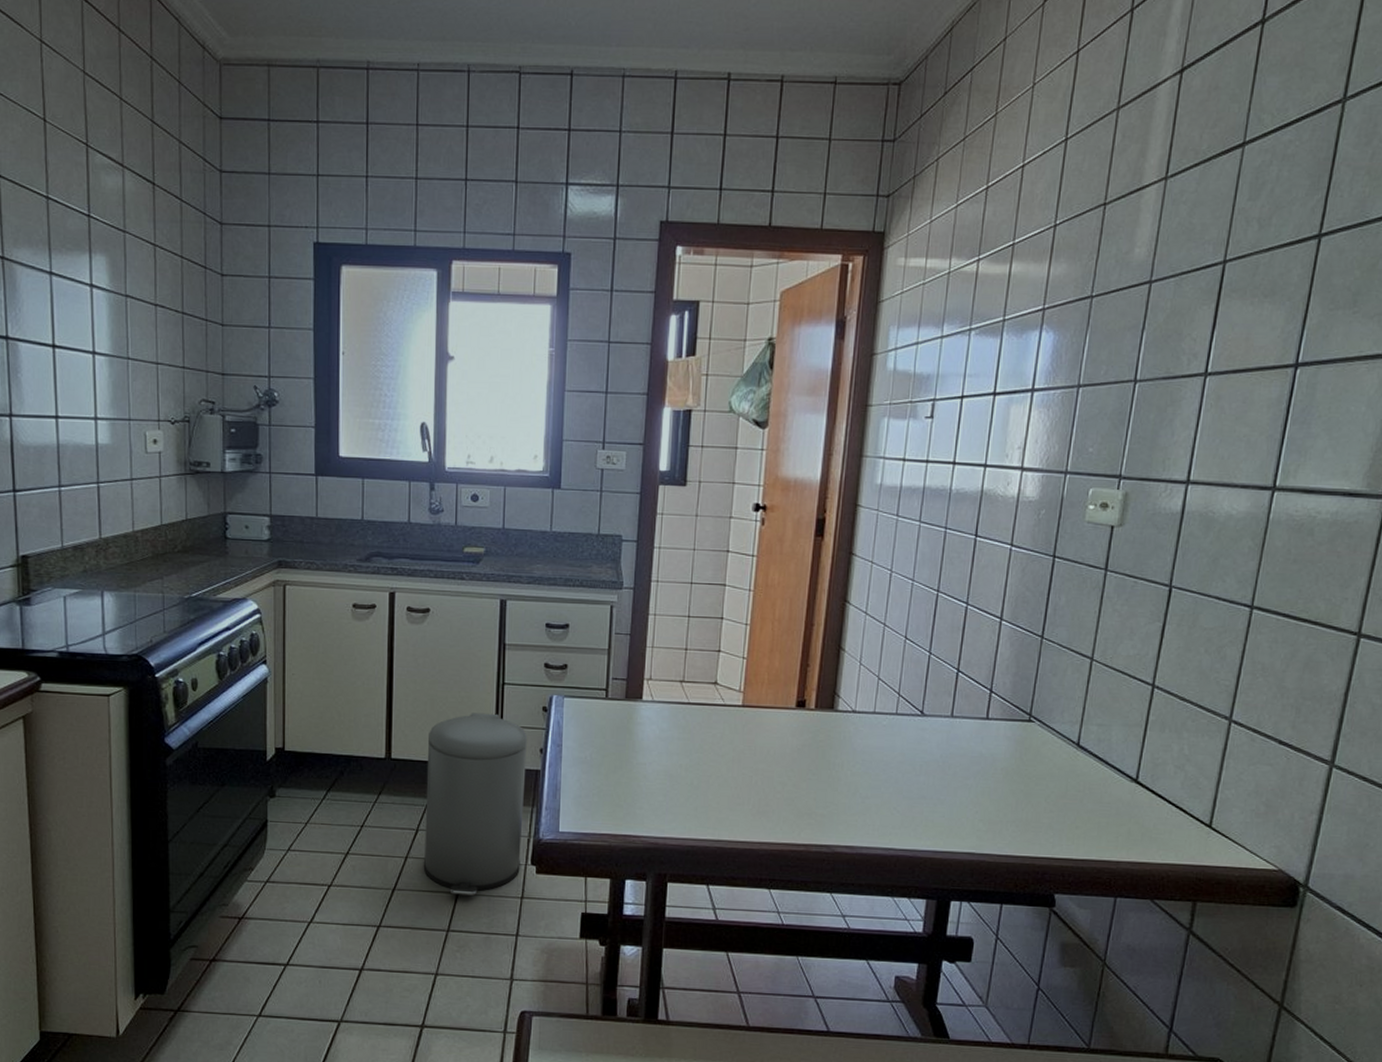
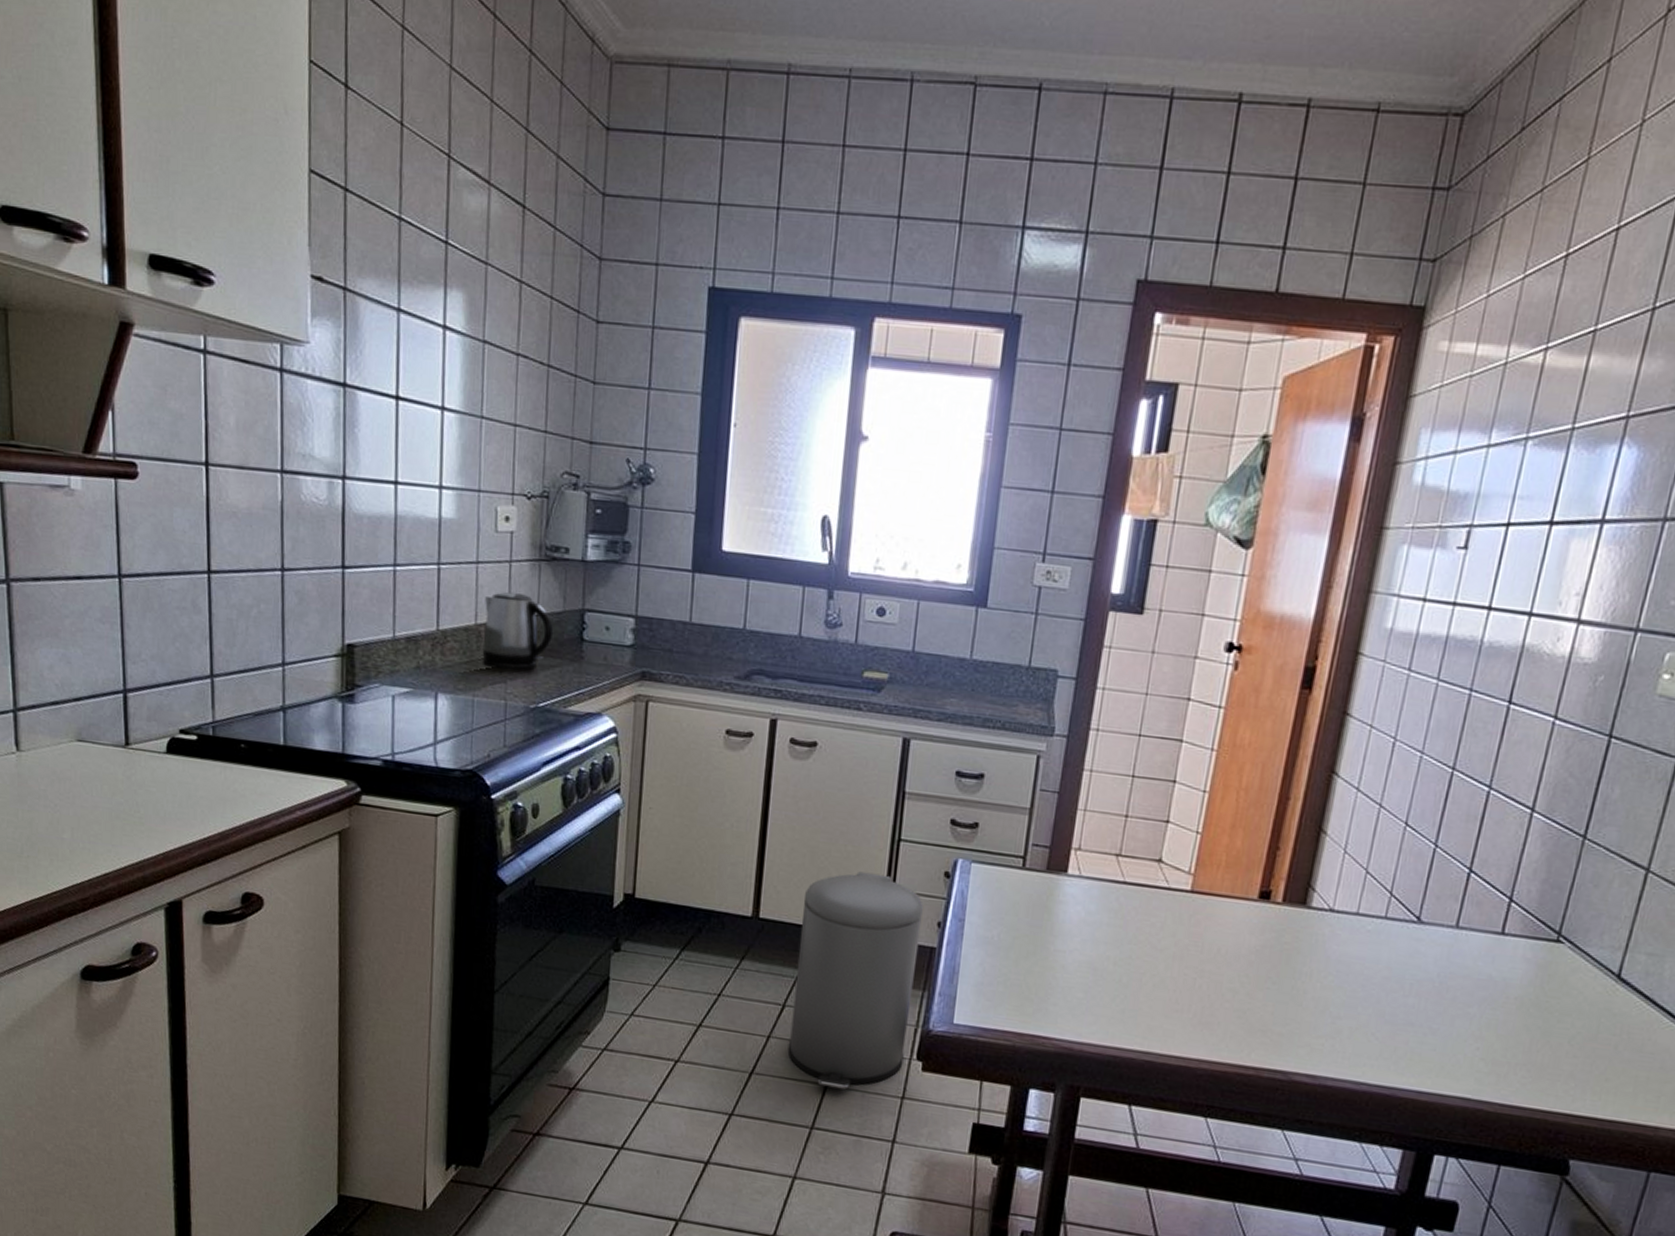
kettle: none [140,502,200,568] -> present [481,591,553,671]

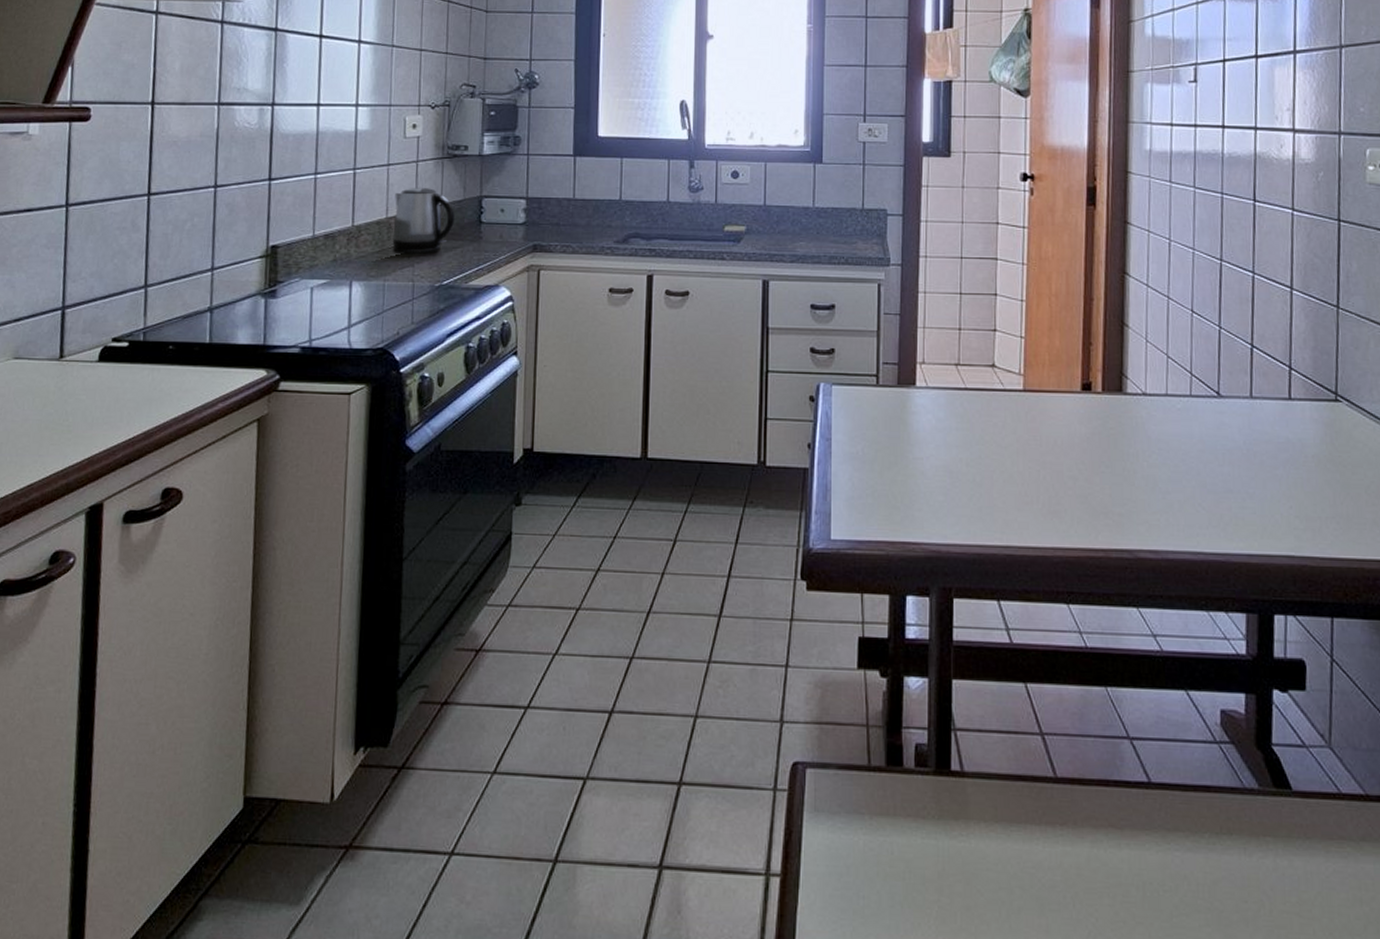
pedal bin: present [787,871,925,1090] -> none [681,404,795,618]

